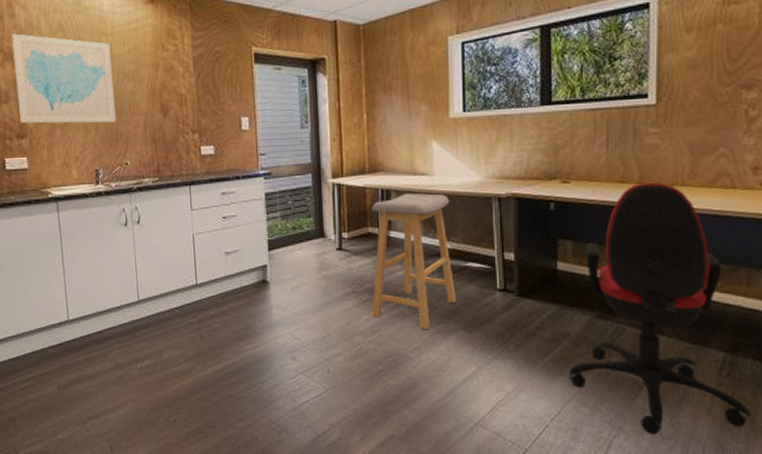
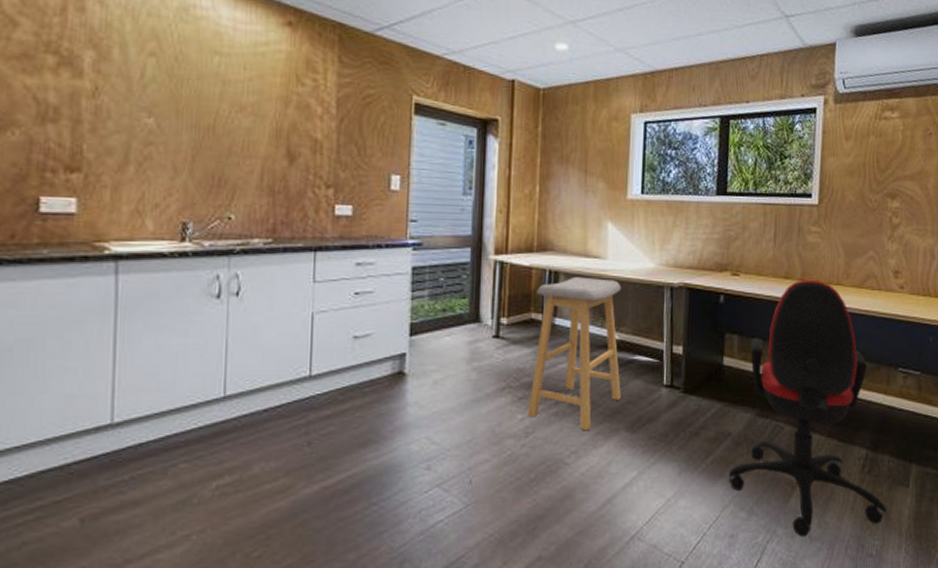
wall art: present [12,33,116,124] -> none [72,33,225,165]

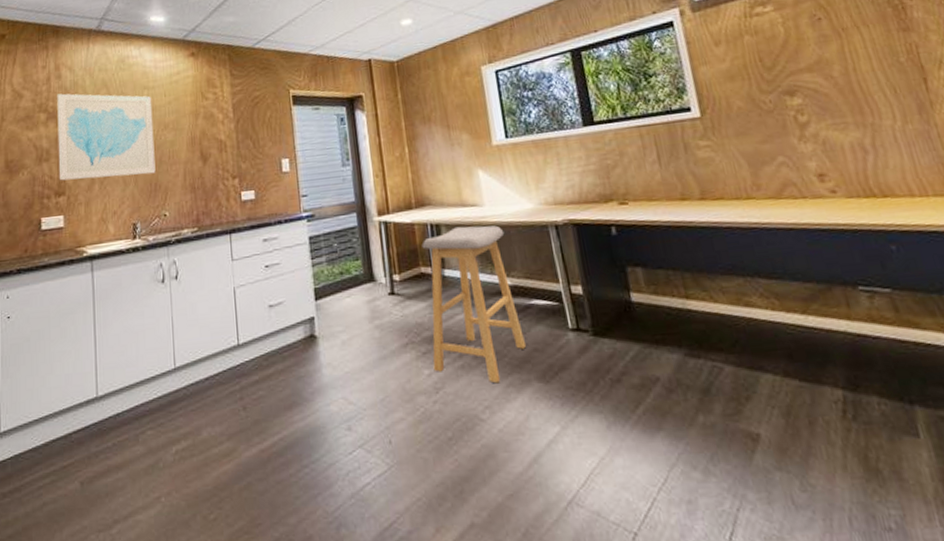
wall art: none [72,33,225,165] -> present [57,93,156,181]
office chair: present [728,279,887,537] -> none [658,197,896,504]

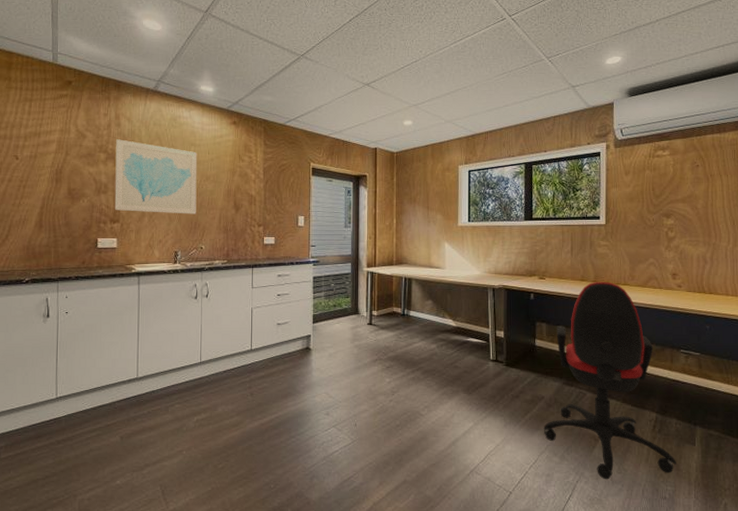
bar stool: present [421,225,526,384] -> none [393,281,459,392]
office chair: none [658,197,896,504] -> present [543,281,676,480]

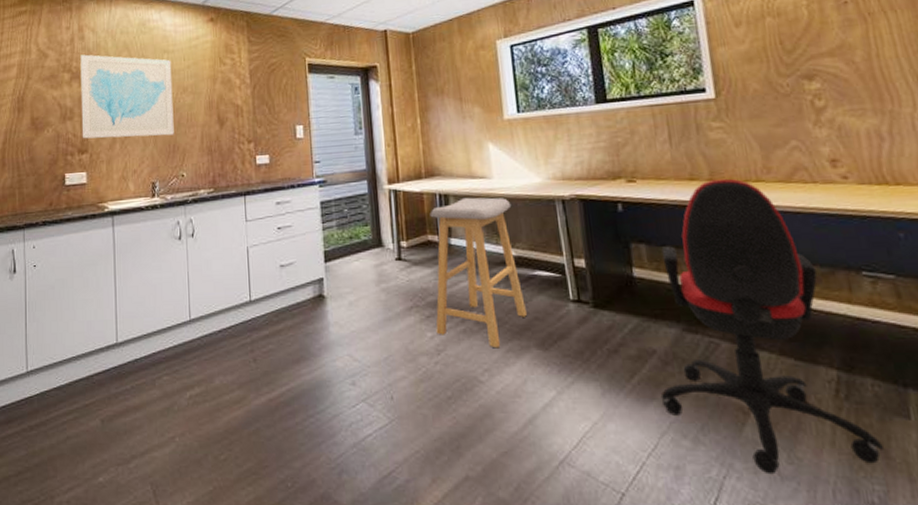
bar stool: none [393,281,459,392] -> present [430,197,527,349]

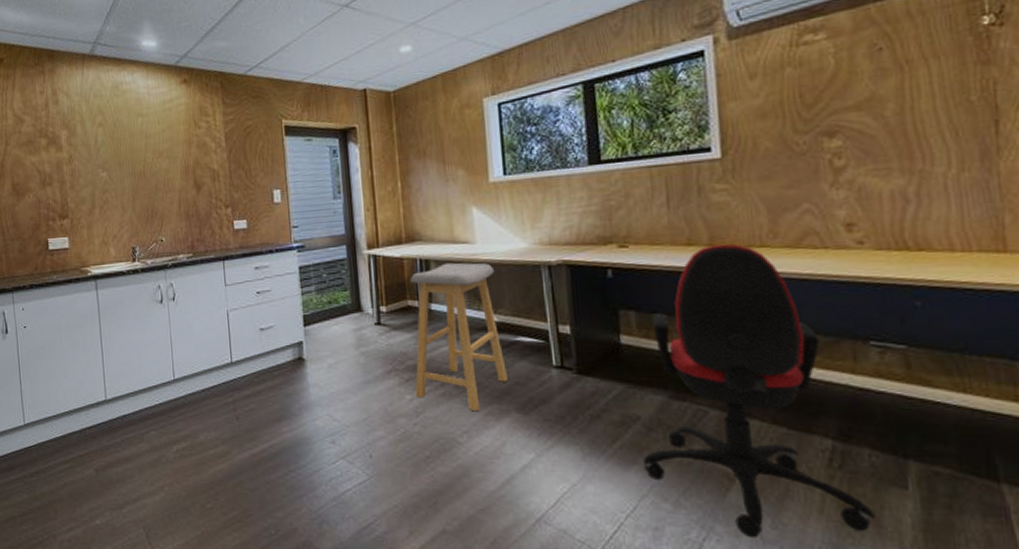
wall art: present [80,54,174,139] -> none [56,119,152,205]

